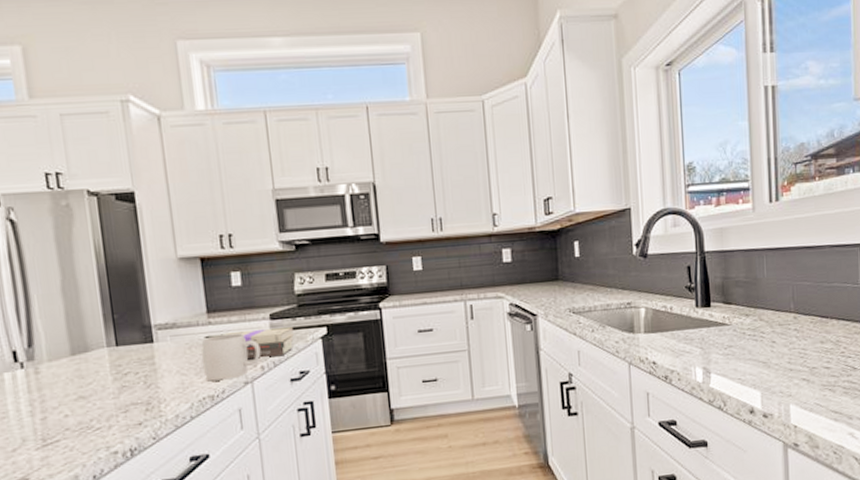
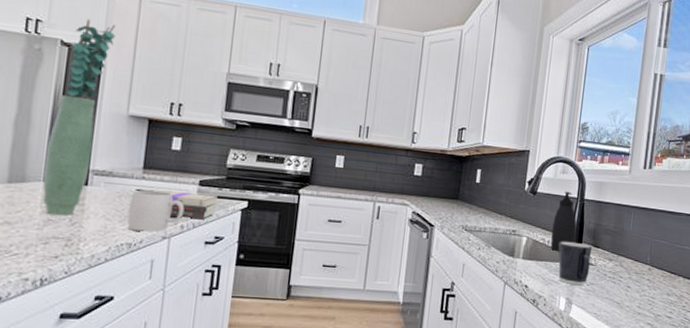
vase: none [100,160,152,382] -> present [43,18,116,216]
soap dispenser: none [672,246,703,317] -> present [550,191,577,251]
mug: none [683,302,724,352] -> present [558,241,593,285]

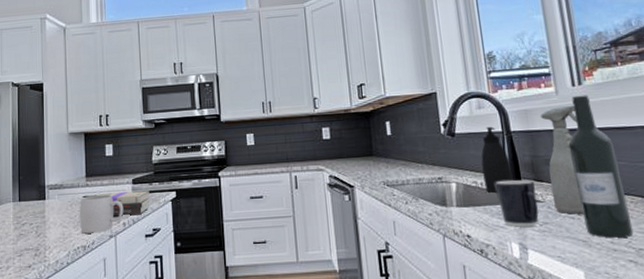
vase: present [43,18,116,216] -> none [12,60,51,230]
spray bottle: none [602,184,641,280] -> present [540,105,583,214]
wine bottle: none [622,177,663,304] -> present [568,95,634,238]

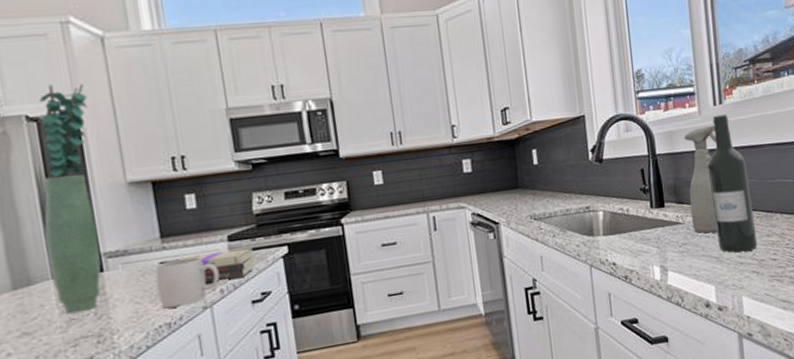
vase: none [12,60,51,230] -> present [39,84,101,315]
soap dispenser: present [481,126,513,193] -> none [627,150,657,218]
mug: present [494,179,539,227] -> none [639,202,679,251]

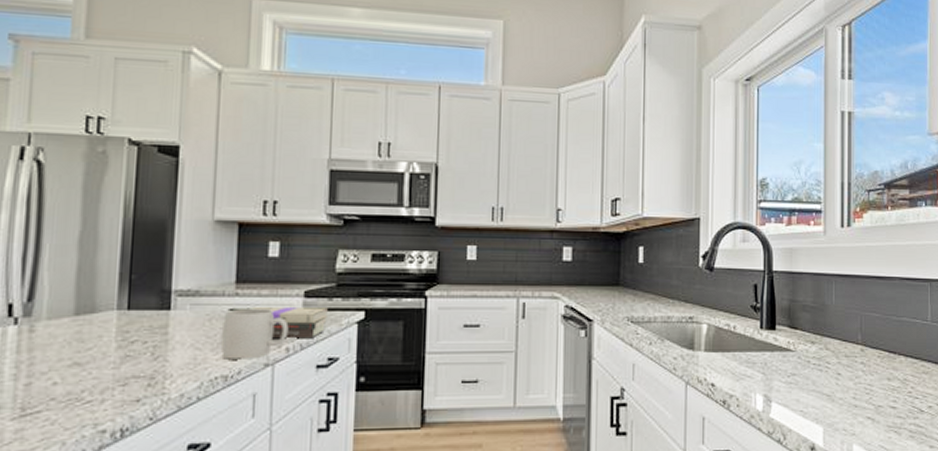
vase: present [39,84,101,315] -> none [116,110,194,350]
spray bottle: present [683,124,717,233] -> none [804,248,840,366]
wine bottle: present [707,114,758,253] -> none [828,238,876,393]

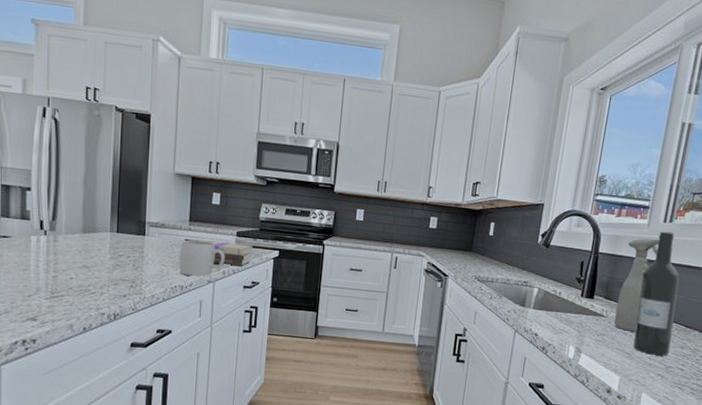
spray bottle: none [804,248,840,366] -> present [614,238,659,332]
wine bottle: none [828,238,876,393] -> present [633,231,680,356]

